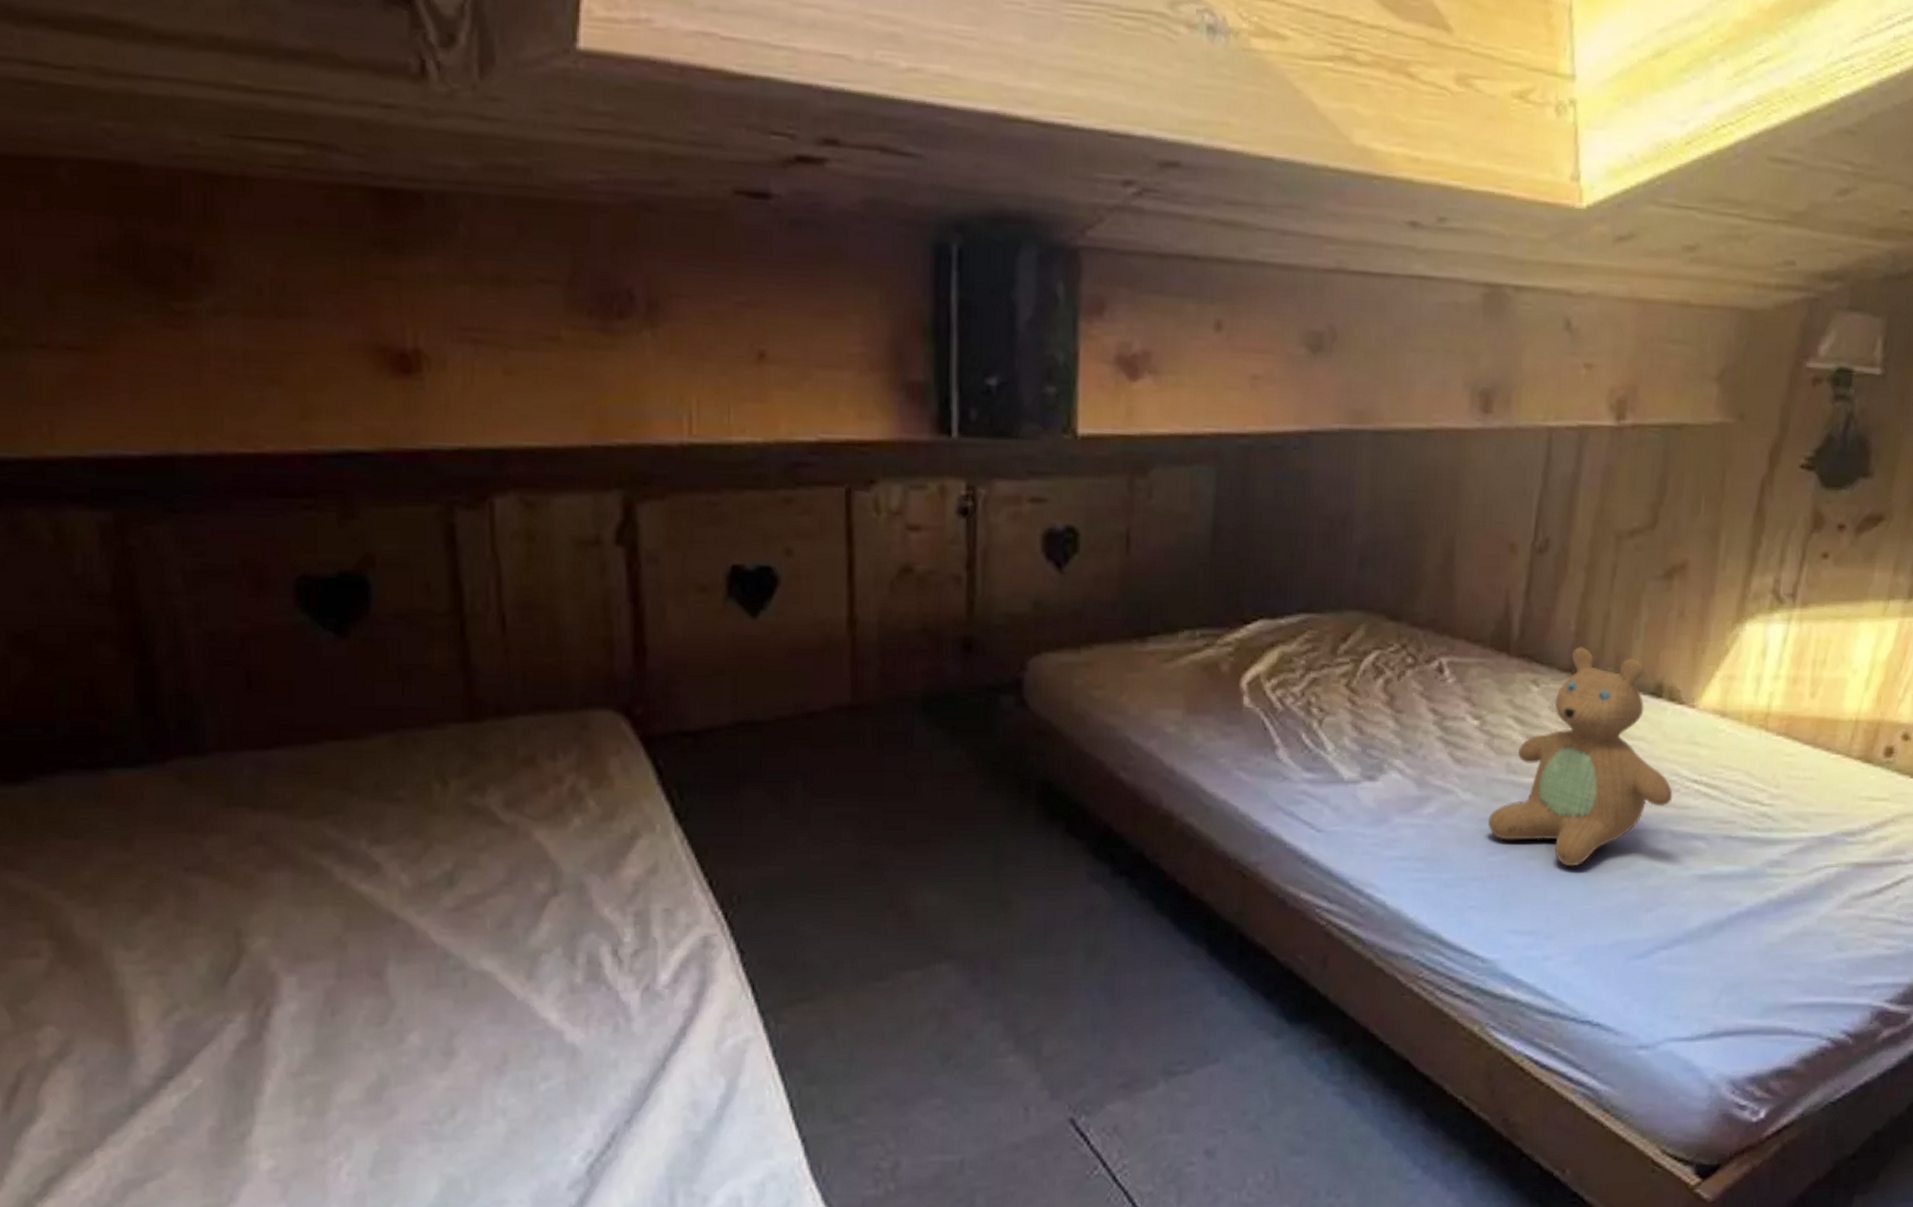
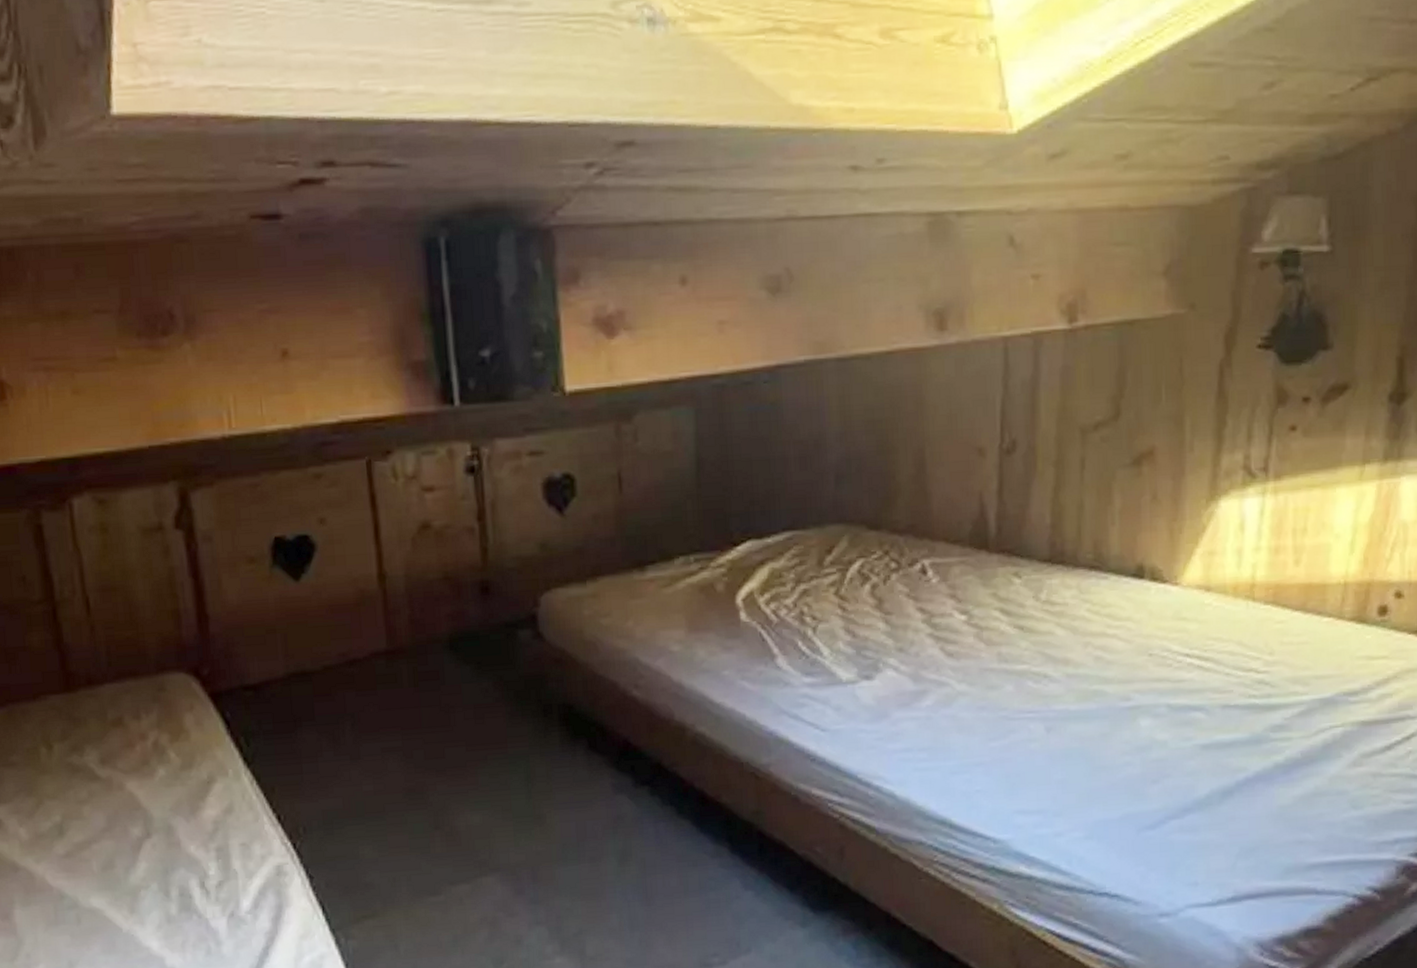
teddy bear: present [1488,647,1673,867] -> none [985,537,1166,746]

